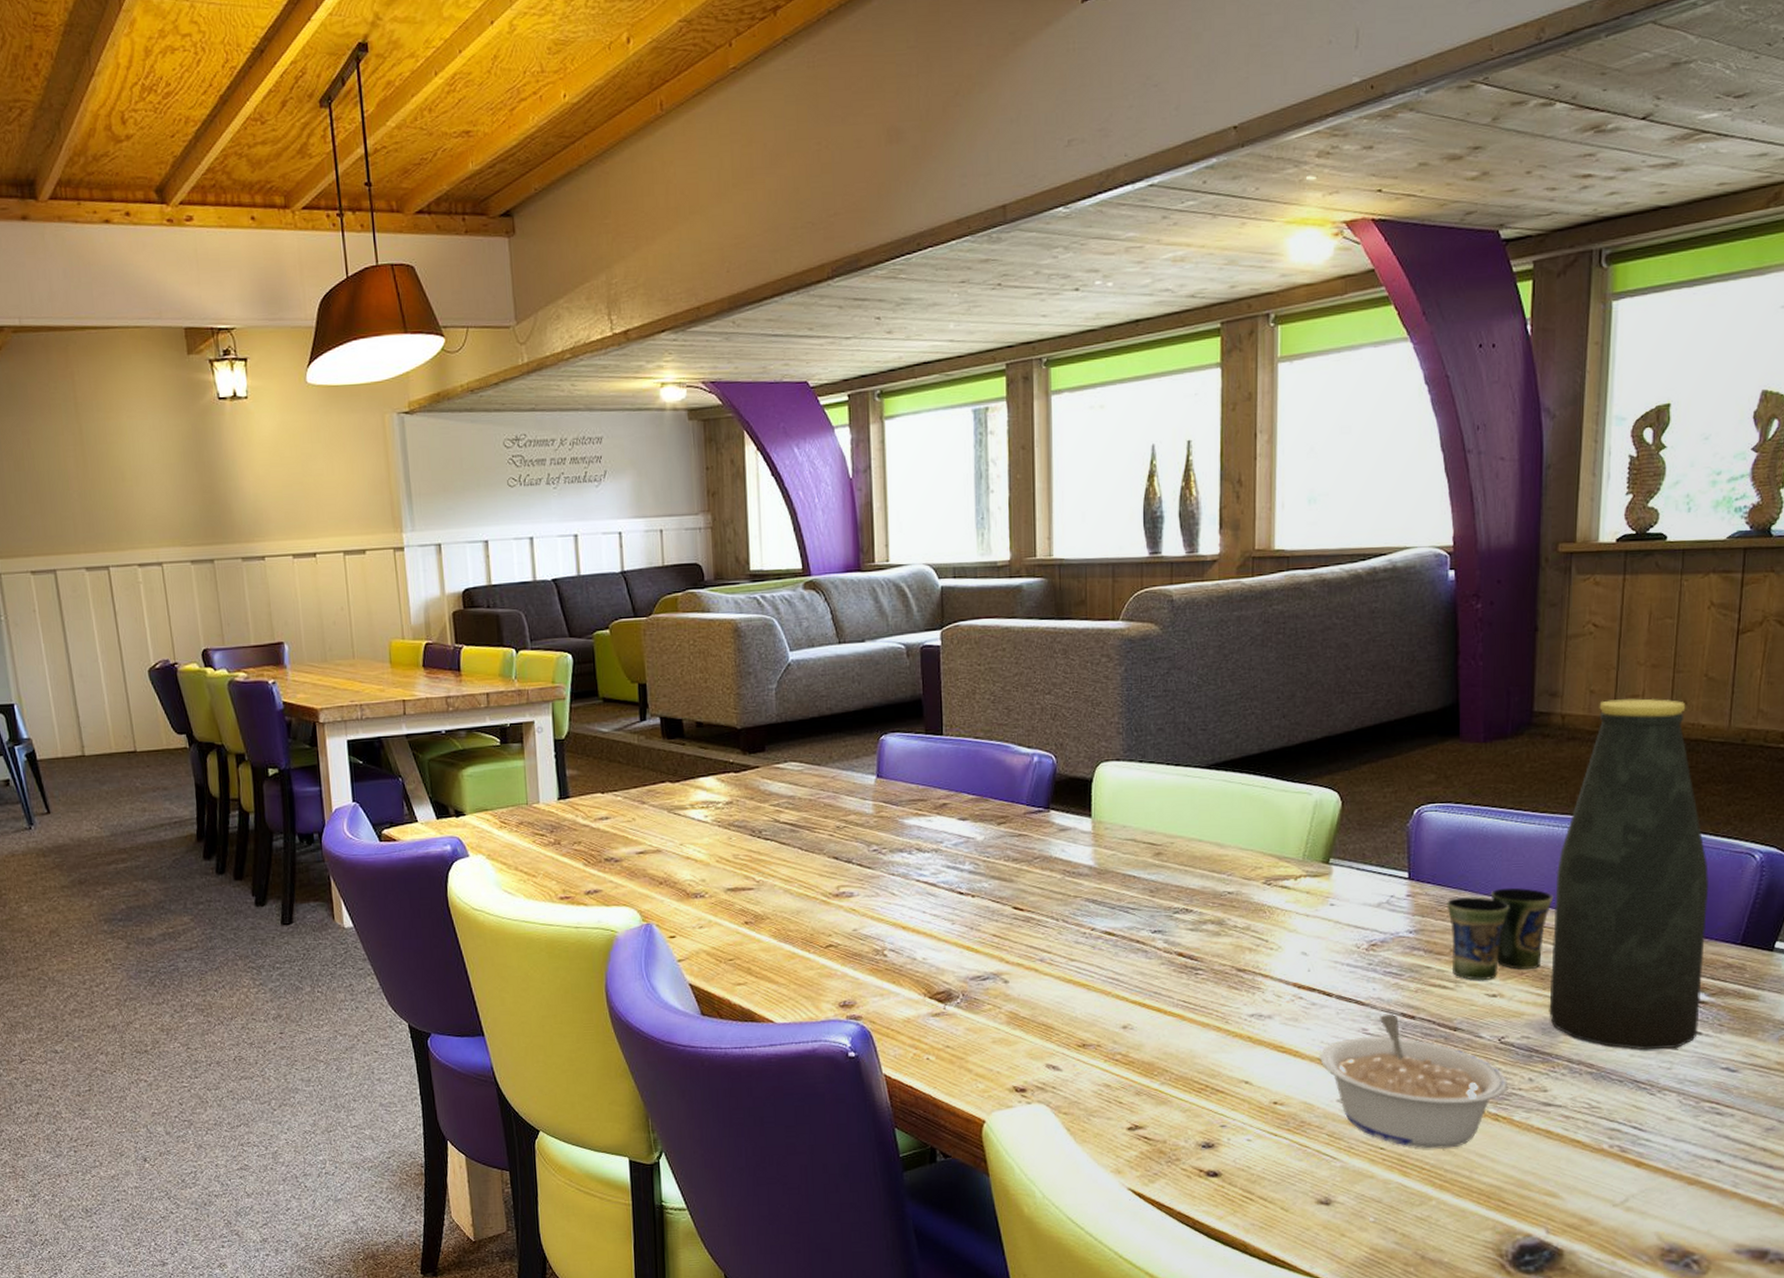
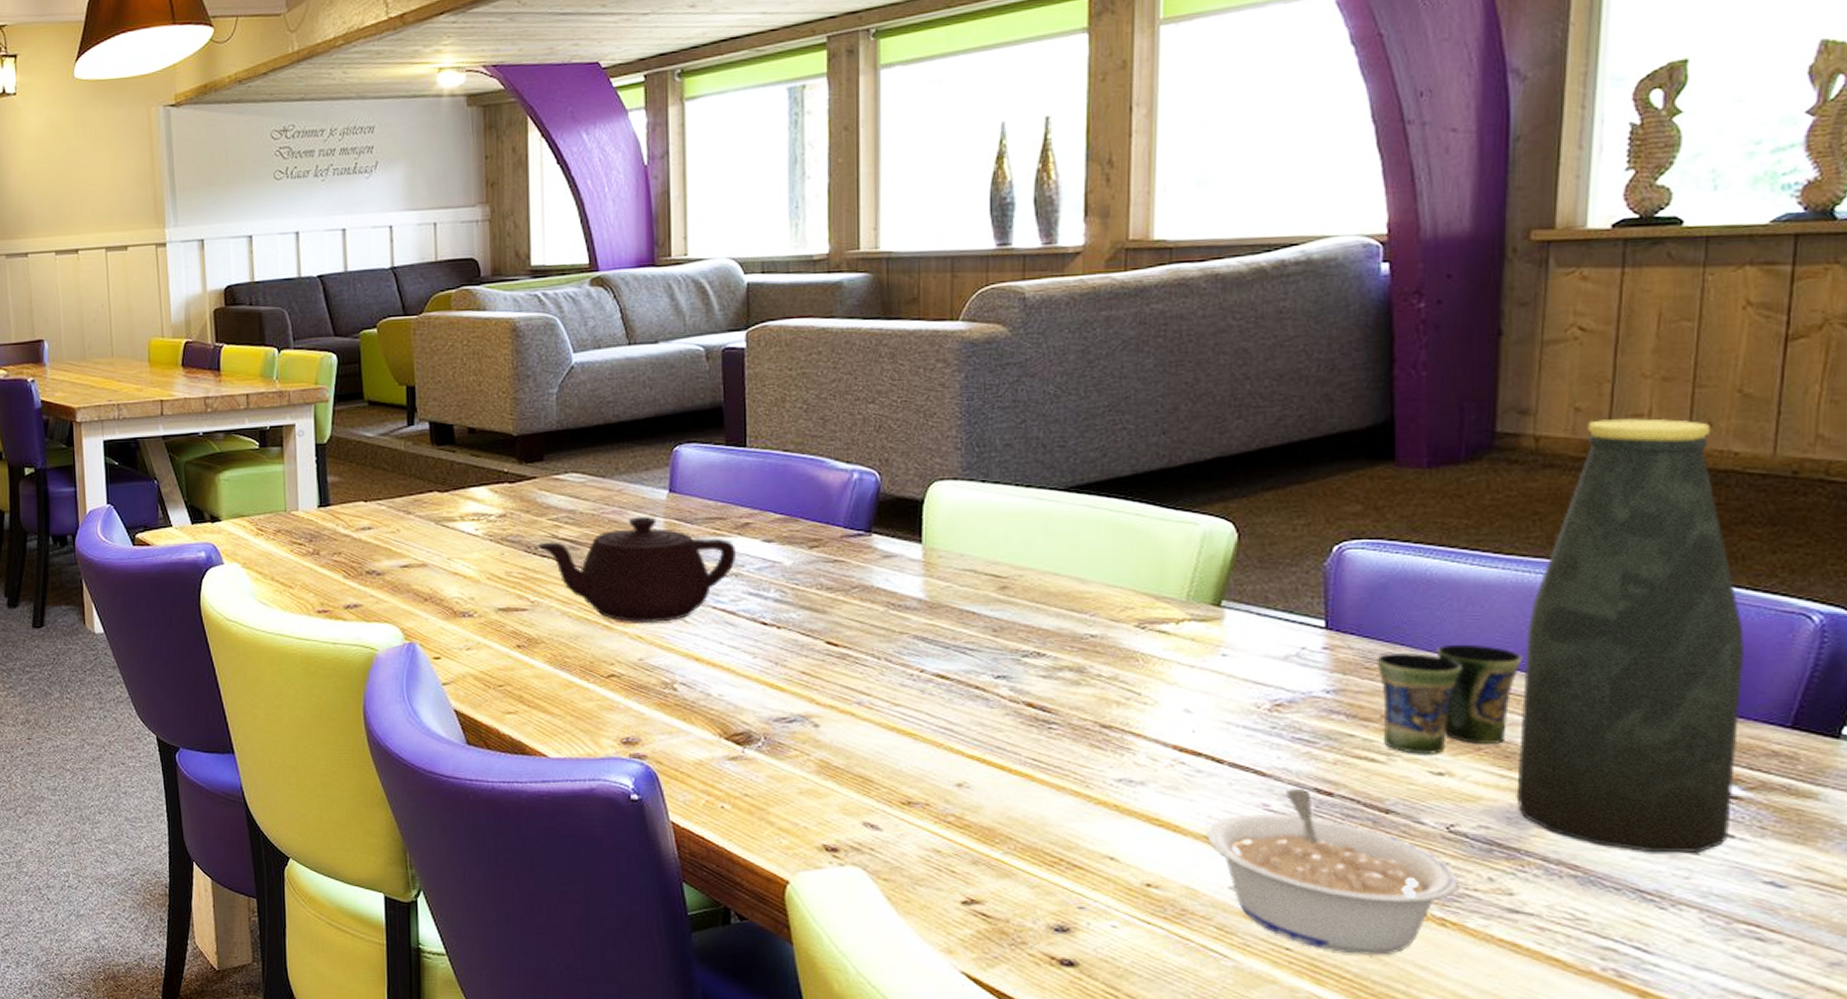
teapot: none [762,800,937,897] -> present [539,517,737,624]

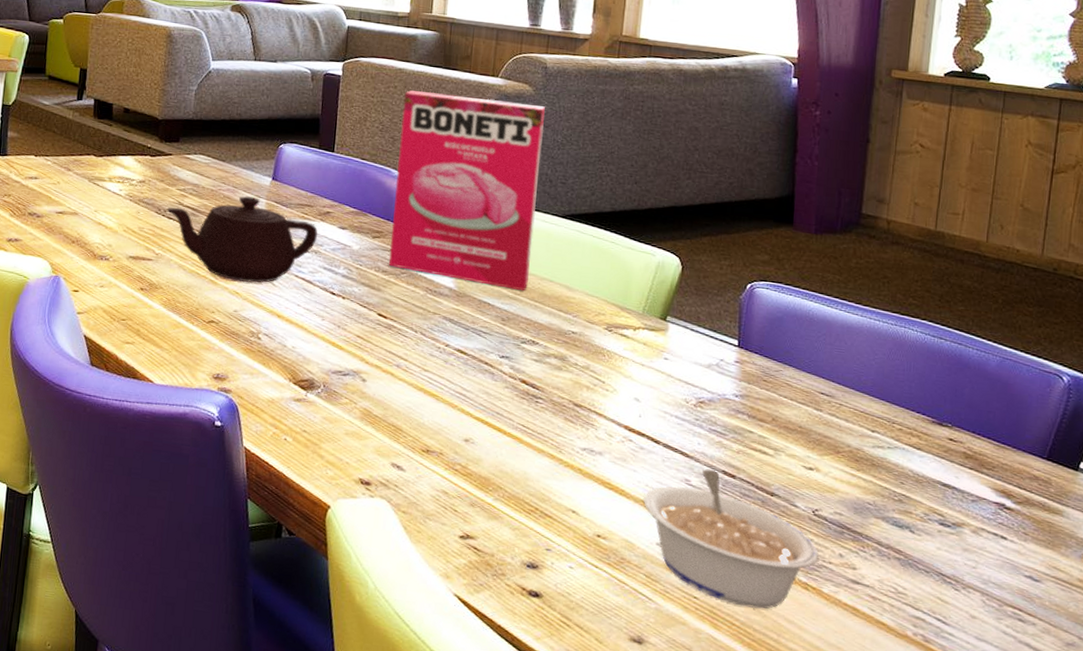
cereal box: none [832,349,1029,592] -> present [388,90,545,292]
cup: present [1376,644,1523,756] -> none [771,369,872,453]
bottle: present [1516,418,1745,853] -> none [861,213,1018,549]

